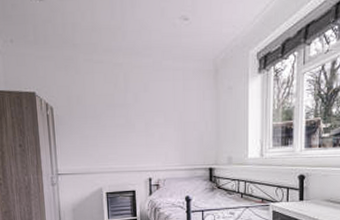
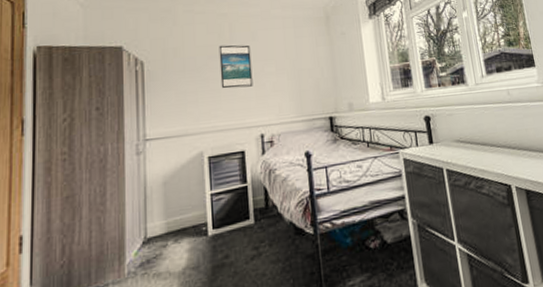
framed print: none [114,95,144,136] -> present [218,45,253,89]

